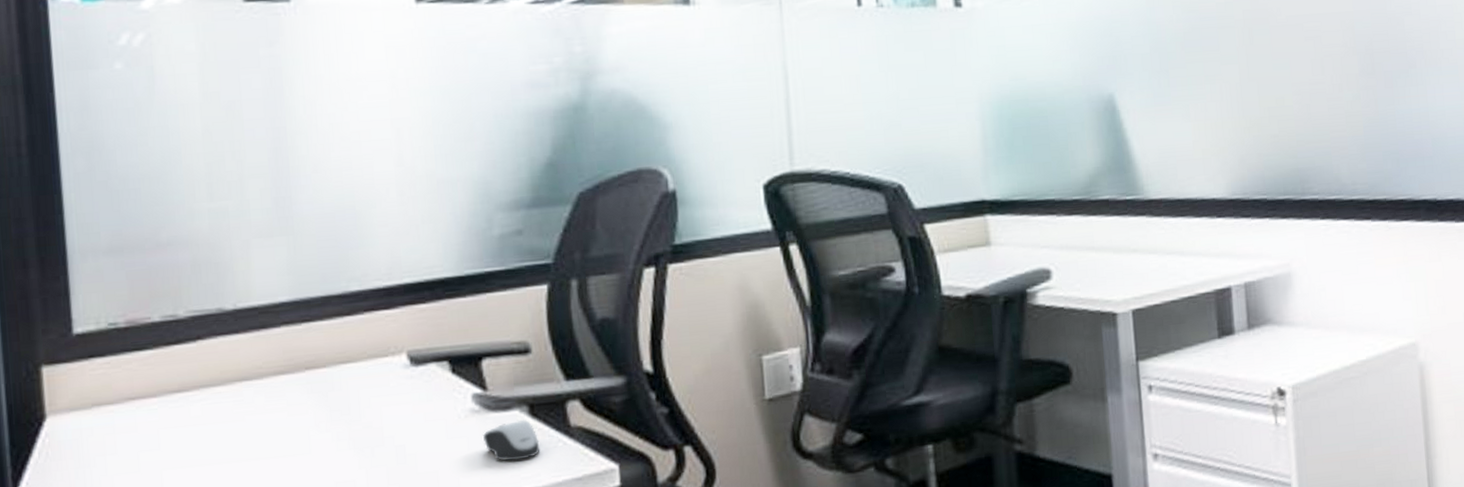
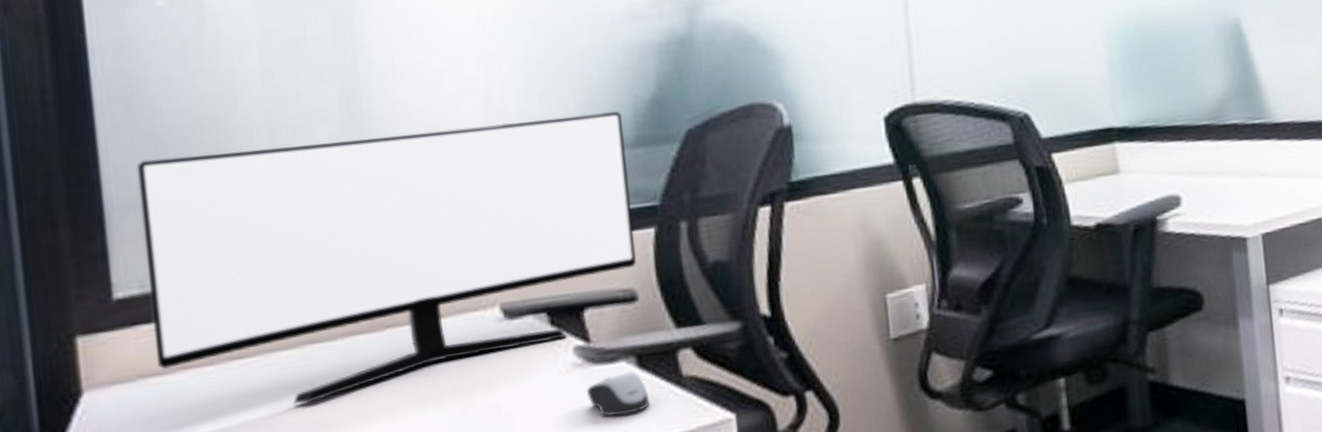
monitor: none [95,173,531,437] -> present [136,111,637,405]

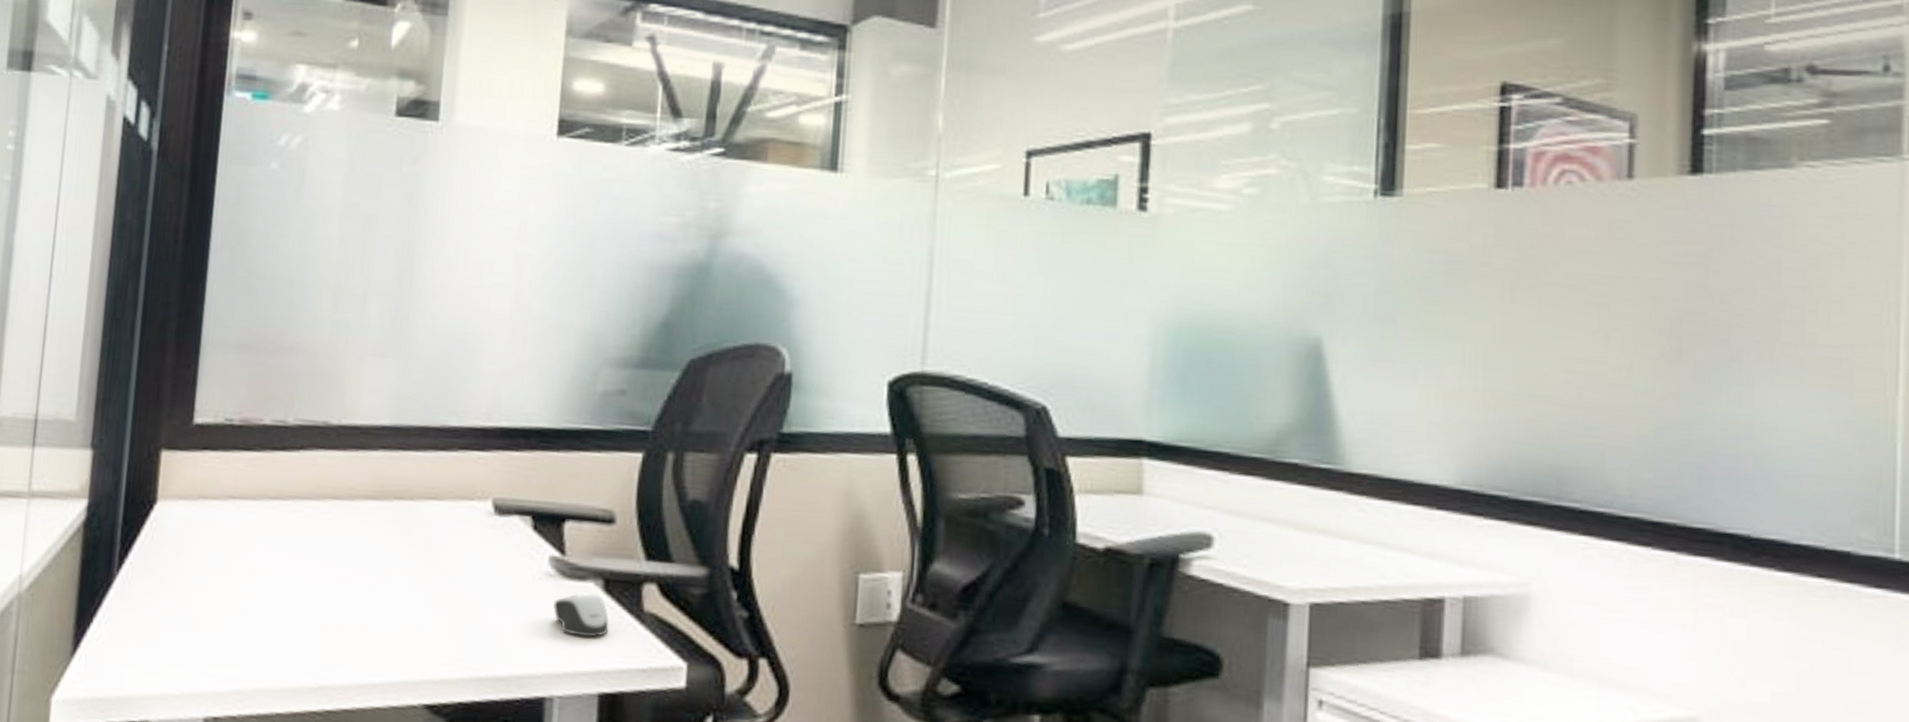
monitor: present [136,111,637,405] -> none [215,304,633,554]

